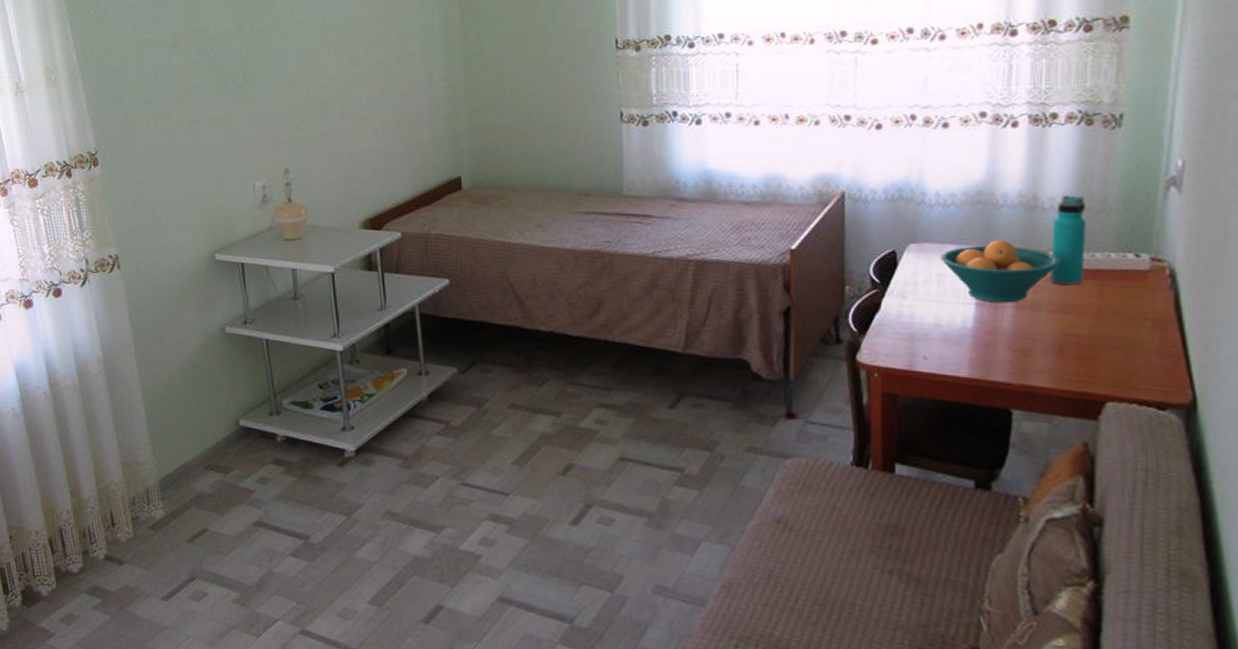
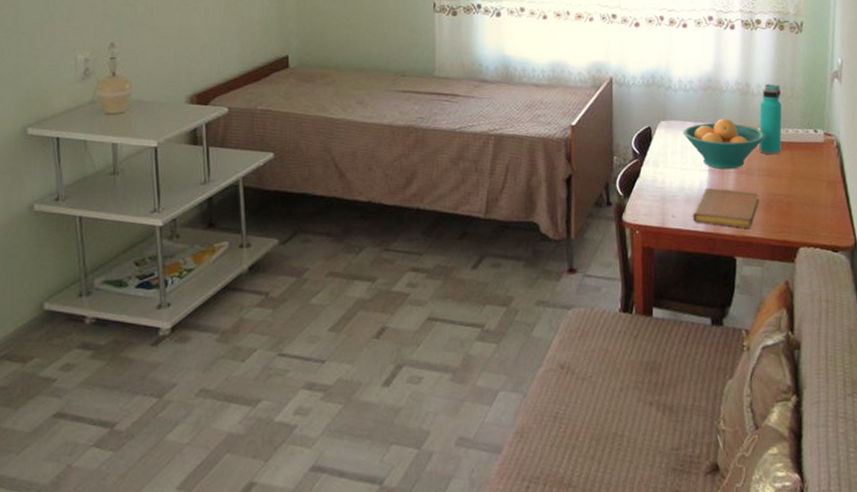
notebook: none [951,324,1049,376] -> present [692,187,760,228]

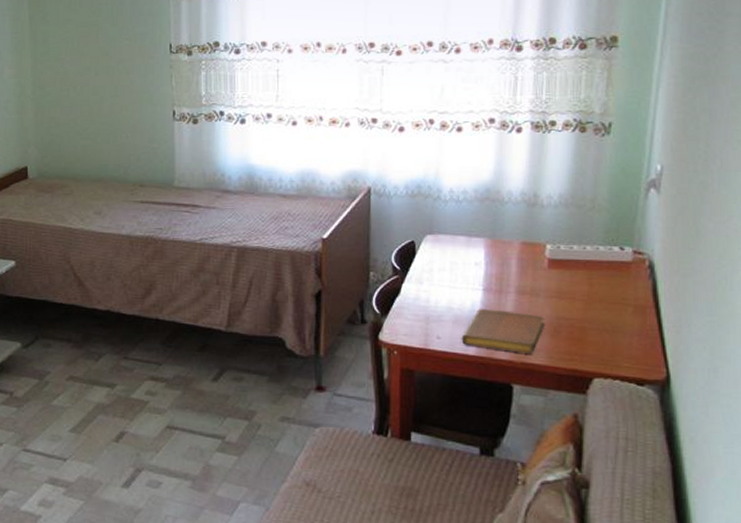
fruit bowl: present [682,118,766,170] -> none [453,233,557,289]
water bottle: present [759,83,782,155] -> none [547,194,579,275]

